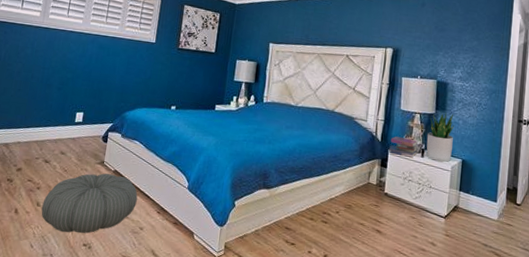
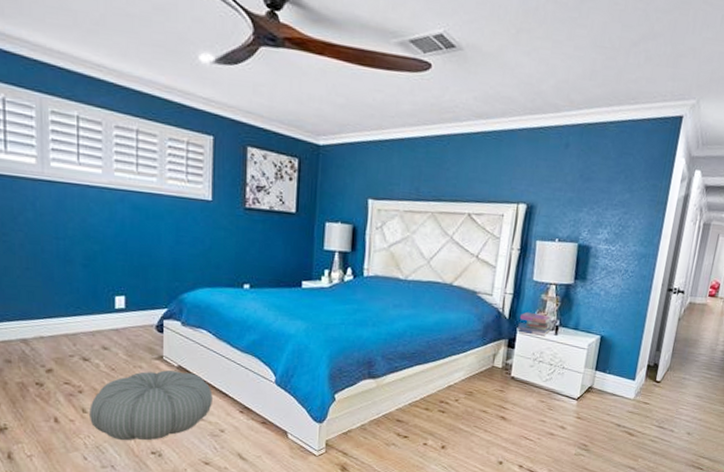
planter: present [426,112,454,163] -> none [560,282,596,340]

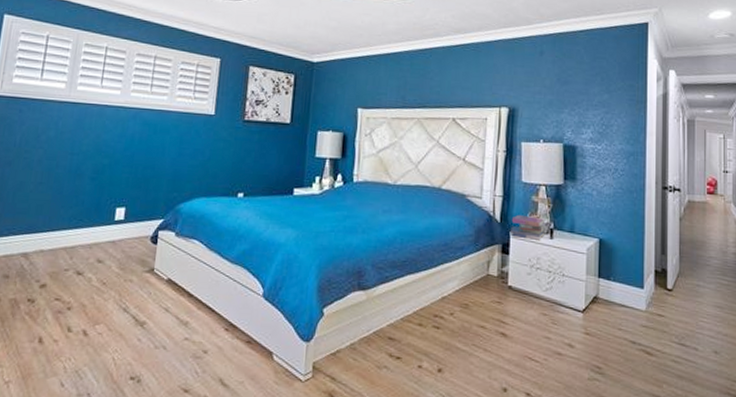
pouf: present [89,370,213,441] -> none [73,284,199,364]

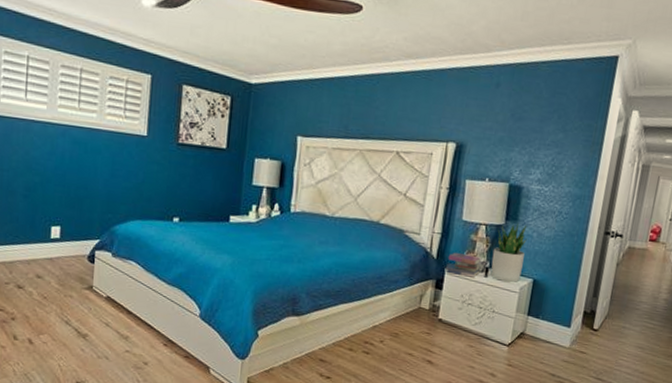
planter: none [555,182,587,244] -> present [490,222,528,283]

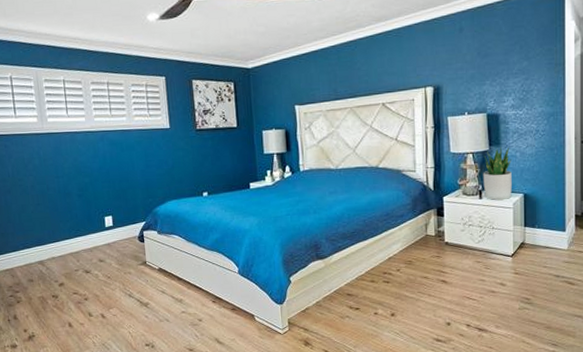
books: present [445,252,481,278] -> none [443,181,474,202]

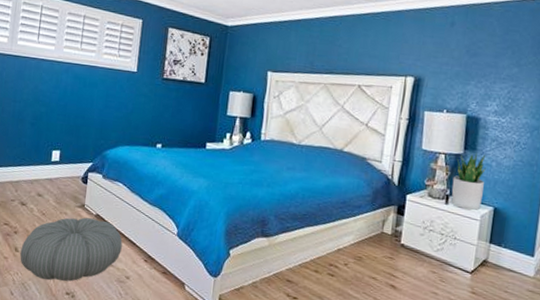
pouf: none [94,273,190,337] -> present [20,217,123,282]

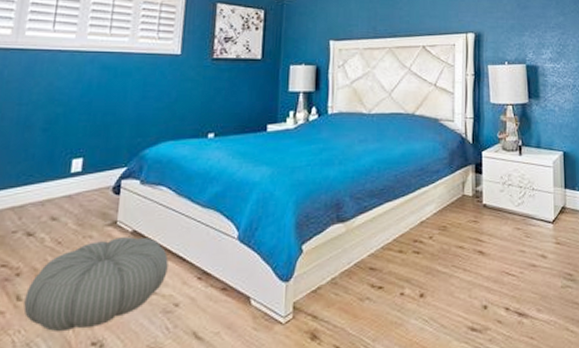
planter: present [451,152,486,211] -> none [522,99,552,158]

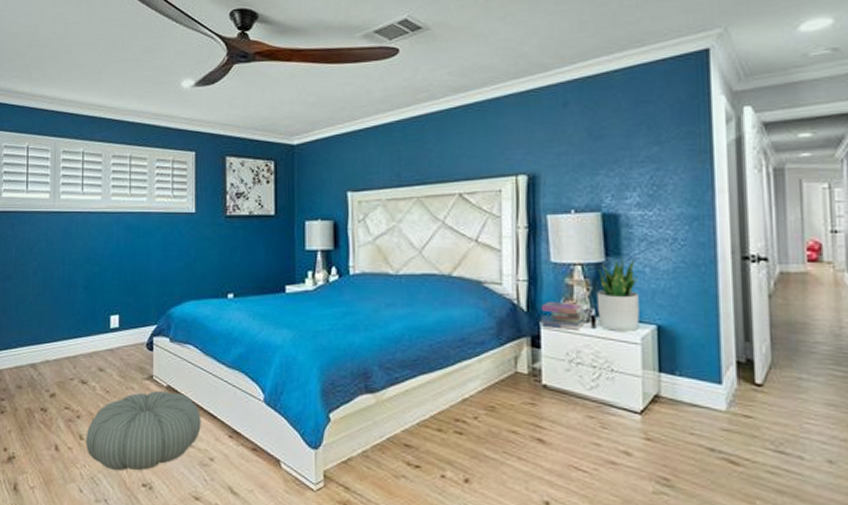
books: none [481,134,513,158] -> present [539,301,584,330]
planter: none [522,99,552,158] -> present [596,257,639,333]

